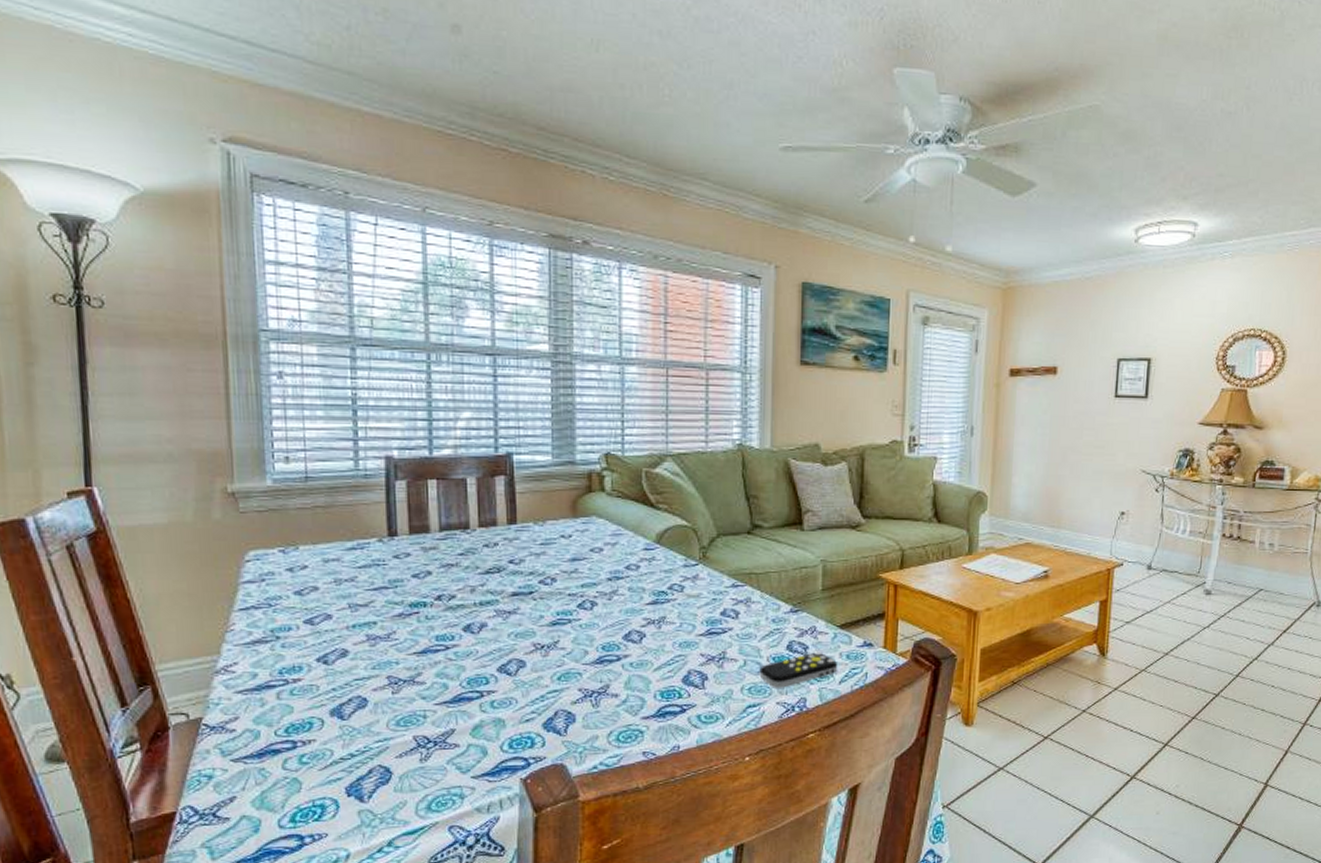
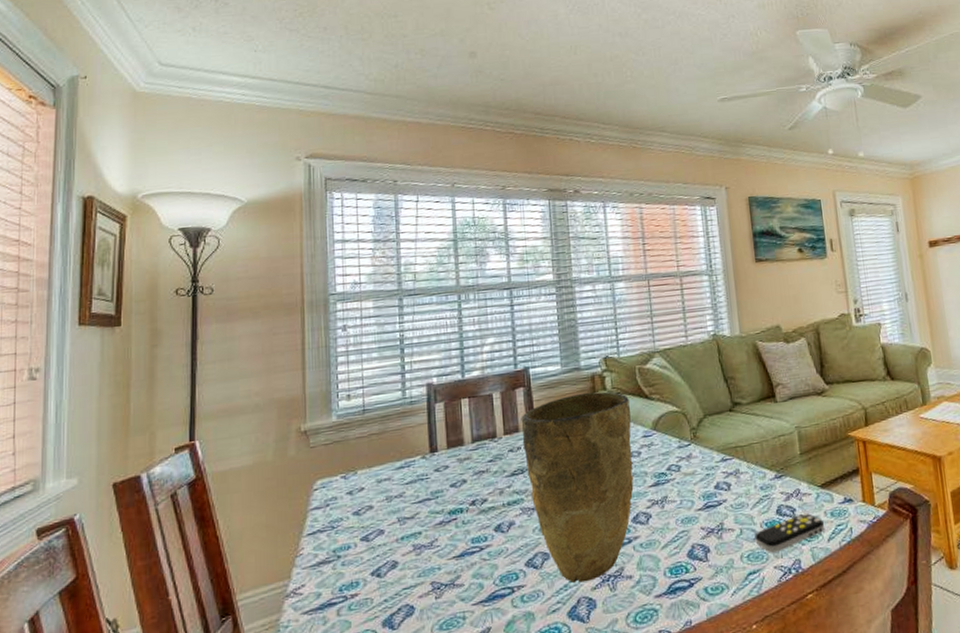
vase: none [500,491,631,695] -> present [521,391,634,583]

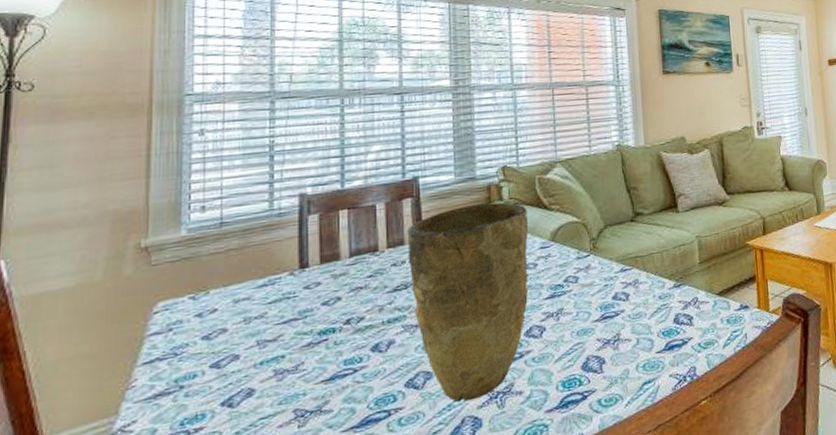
remote control: present [754,512,824,553] -> none [651,320,720,362]

